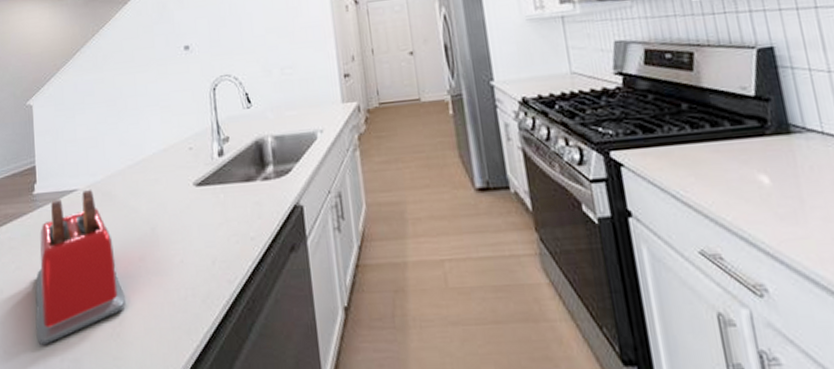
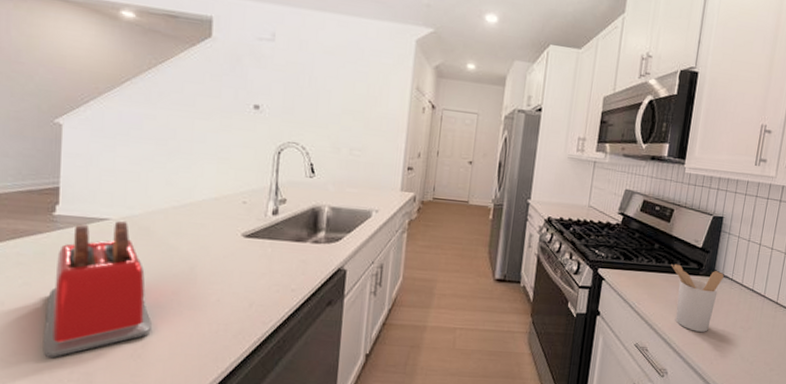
utensil holder: none [716,124,813,220] -> present [671,264,724,332]

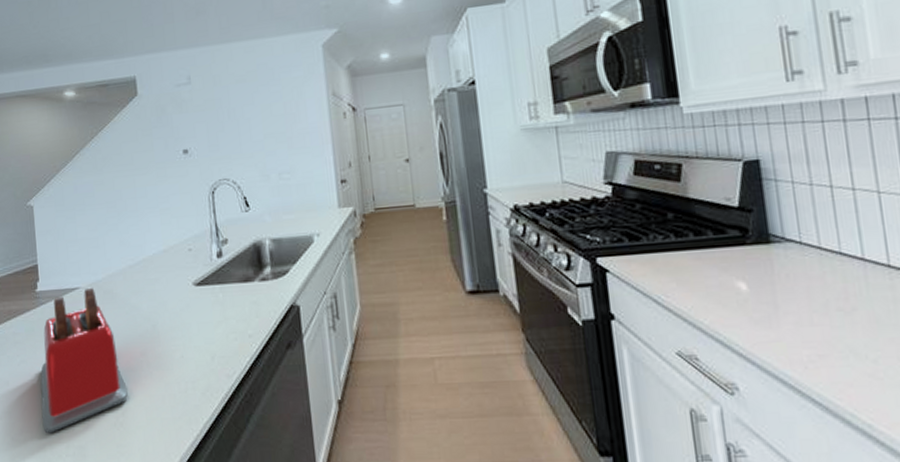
utensil holder: present [671,264,724,332] -> none [699,234,787,324]

